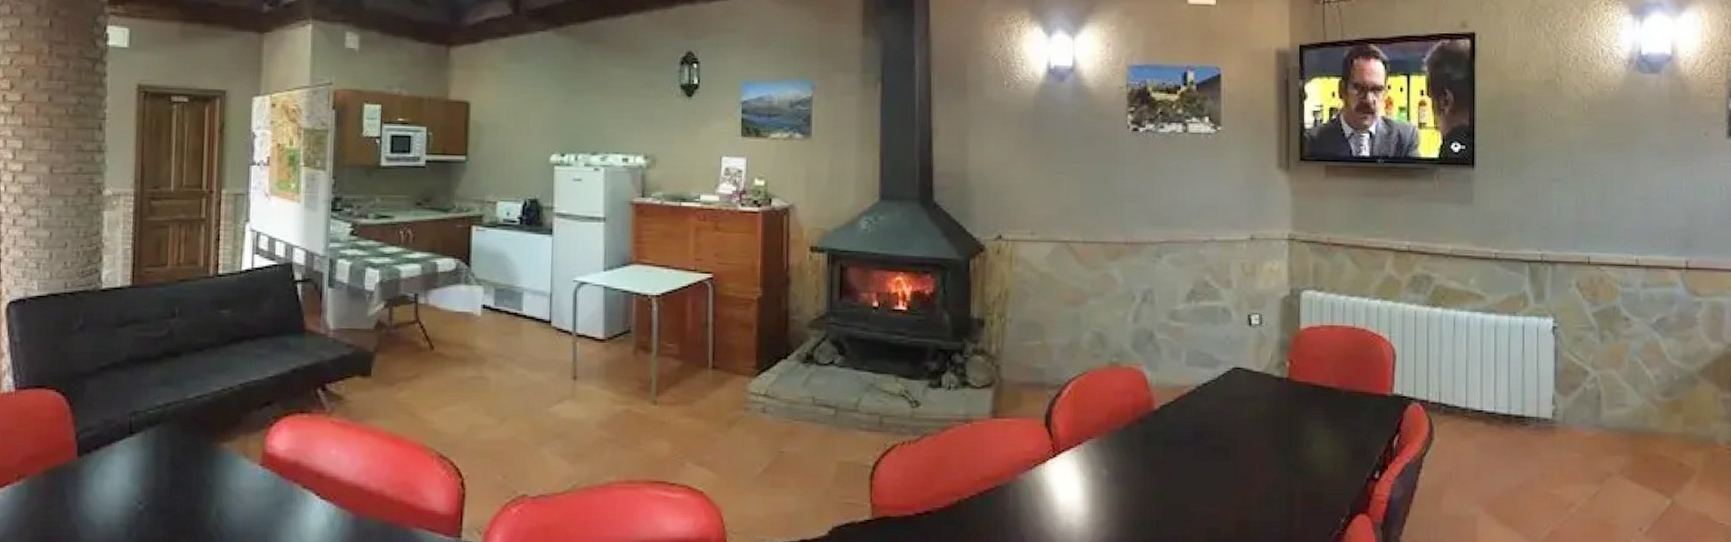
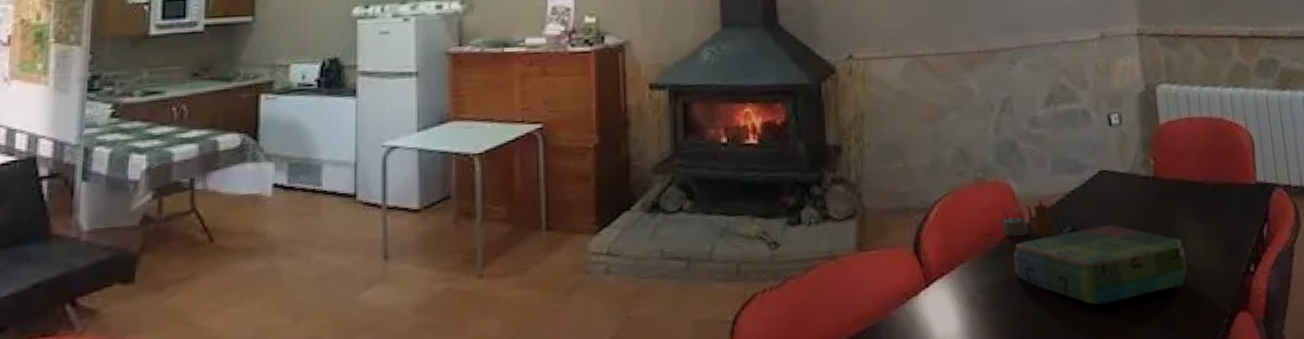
teapot: none [1130,389,1210,425] -> present [999,200,1083,239]
board game: none [1139,419,1311,491] -> present [1013,225,1187,305]

